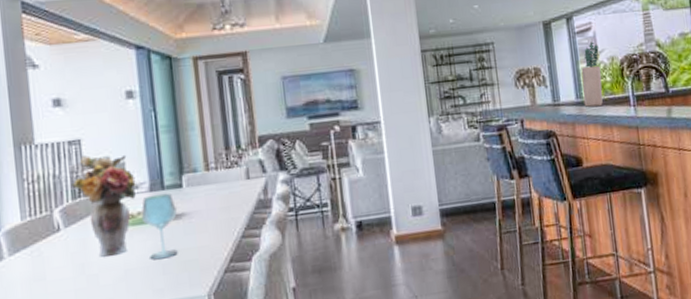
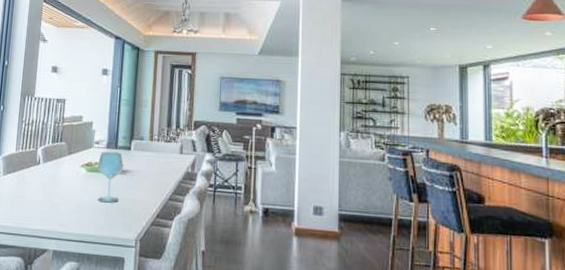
flower arrangement: present [70,154,136,257] -> none [52,111,98,192]
vase: present [581,39,603,107] -> none [492,88,515,152]

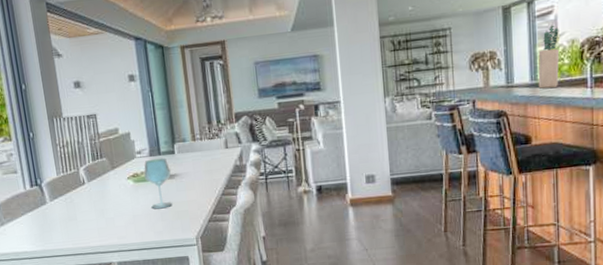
vase: none [492,88,515,152] -> present [538,22,560,89]

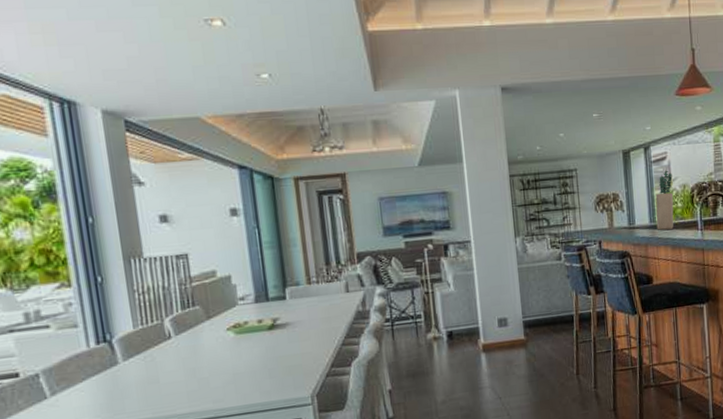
wine glass: present [143,157,172,209] -> none [247,304,283,365]

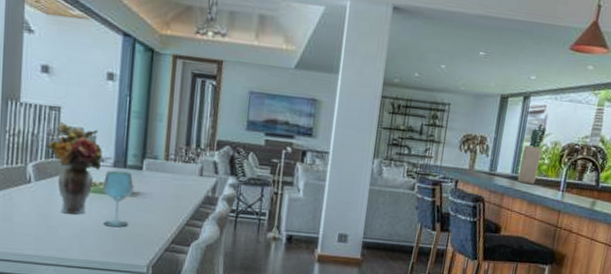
flower arrangement: none [179,268,242,362] -> present [45,121,103,215]
wine glass: none [247,304,283,365] -> present [102,170,134,227]

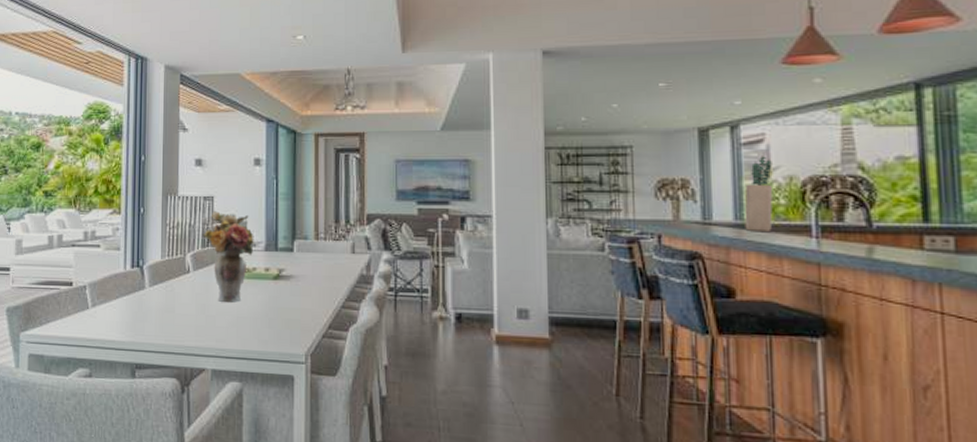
wine glass: present [102,170,134,227] -> none [255,254,286,314]

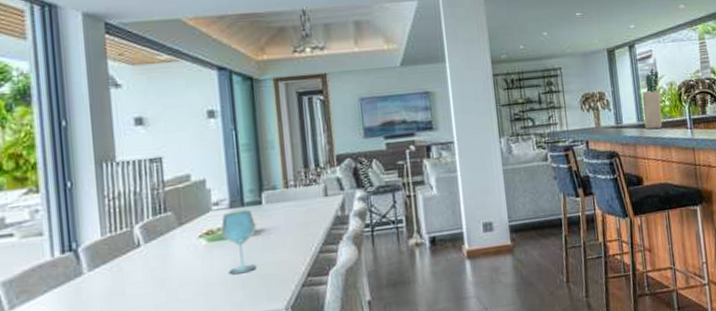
flower arrangement: present [201,210,254,302] -> none [151,172,216,272]
wine glass: none [255,254,286,314] -> present [220,209,257,275]

